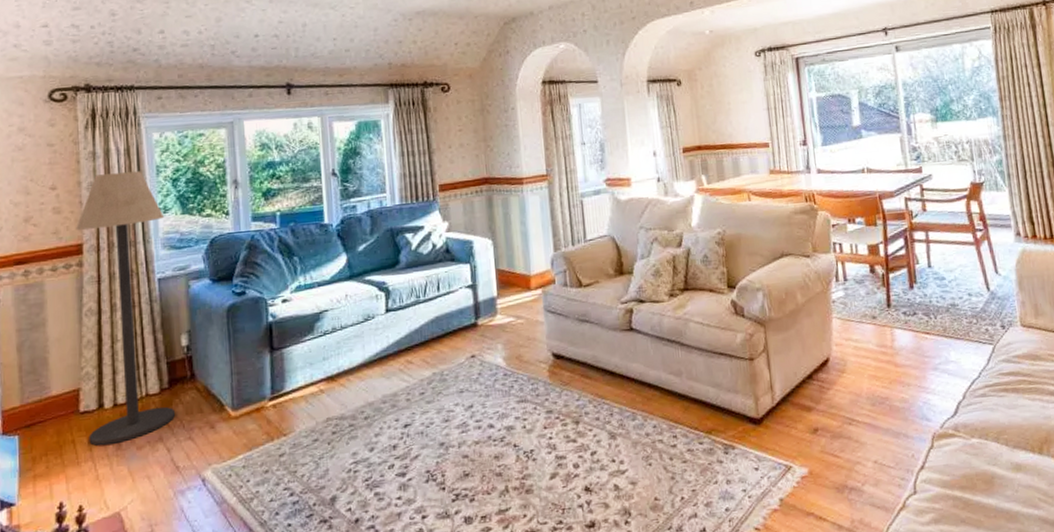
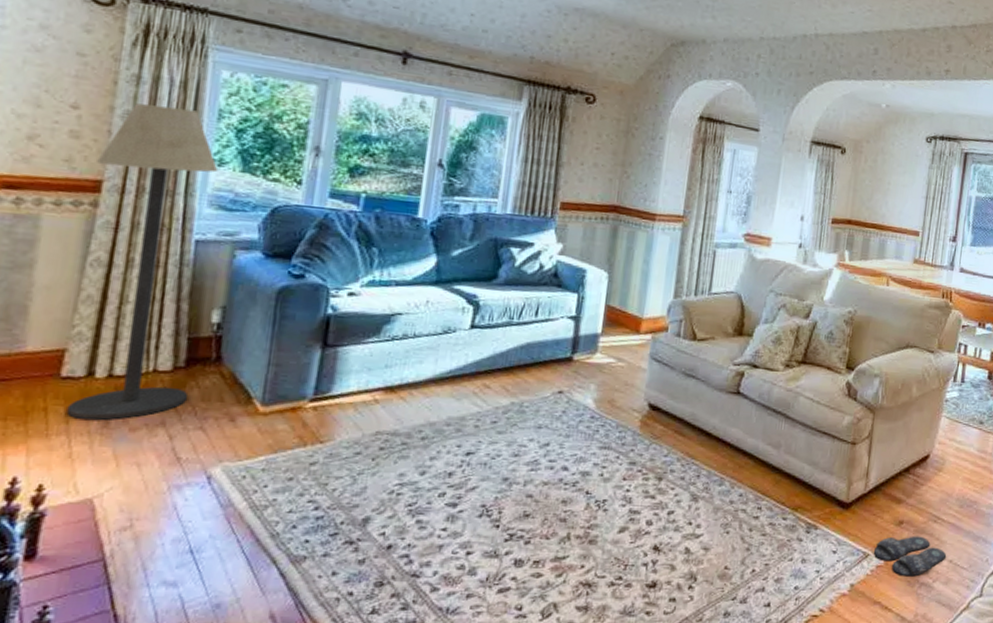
slippers: none [795,440,869,484] -> present [874,536,946,577]

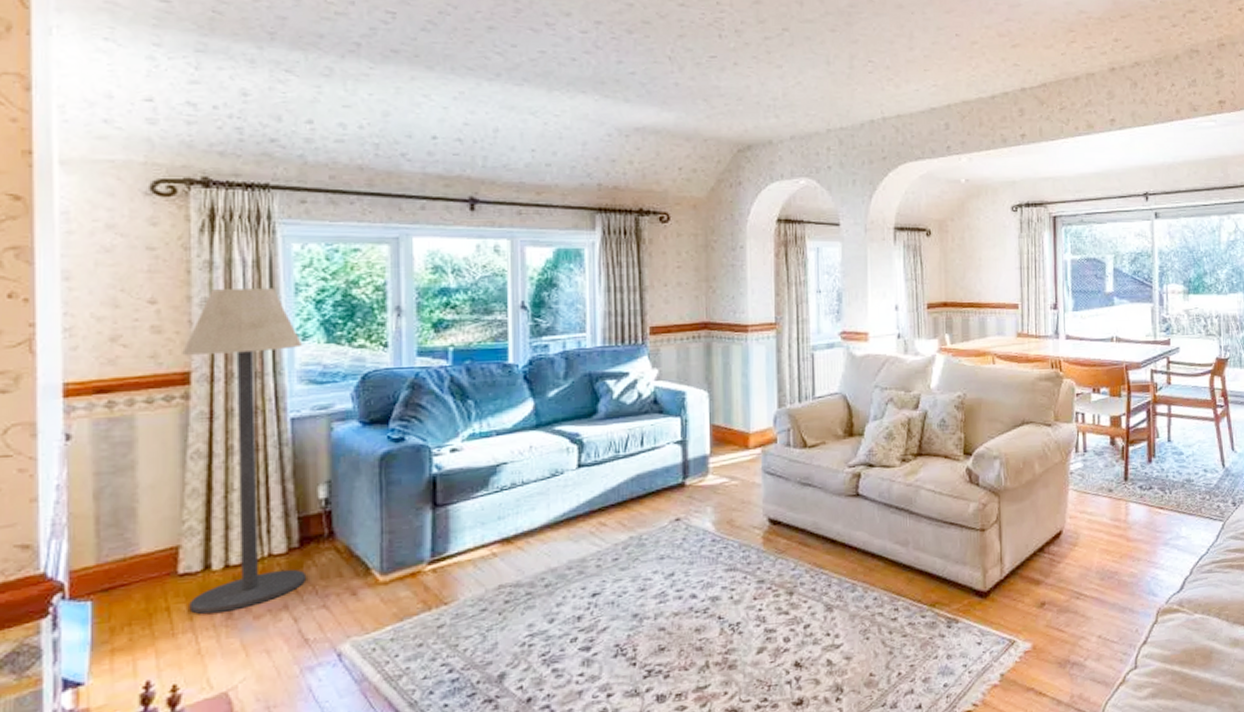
slippers: present [874,536,946,577] -> none [1020,615,1094,659]

